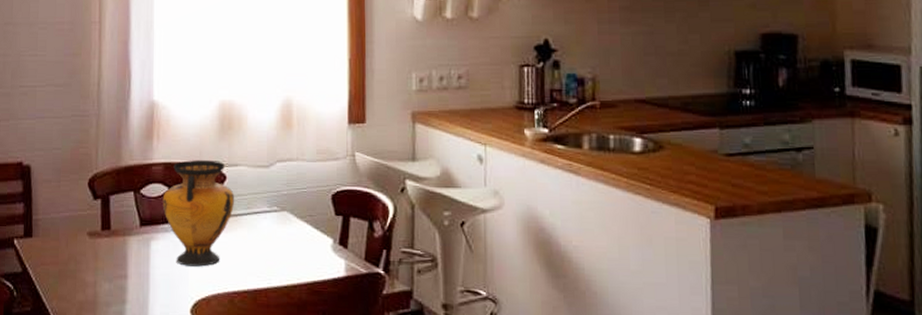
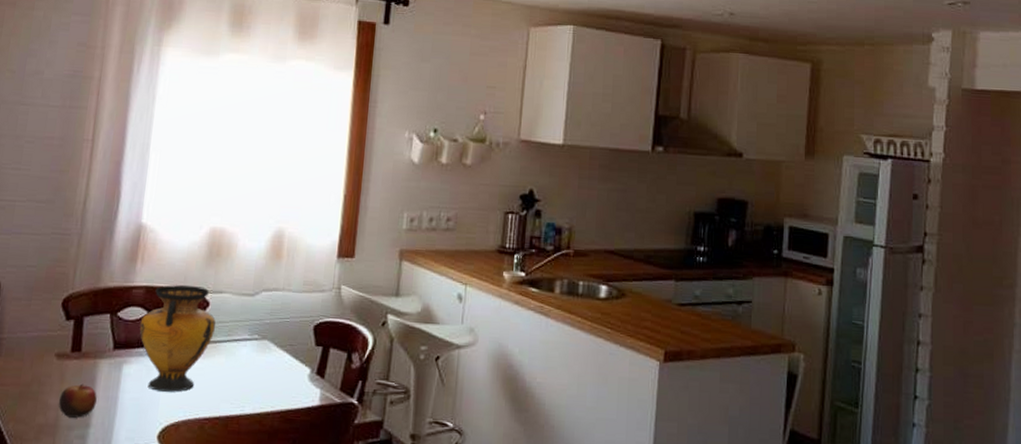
apple: none [95,261,130,294] -> present [58,383,97,418]

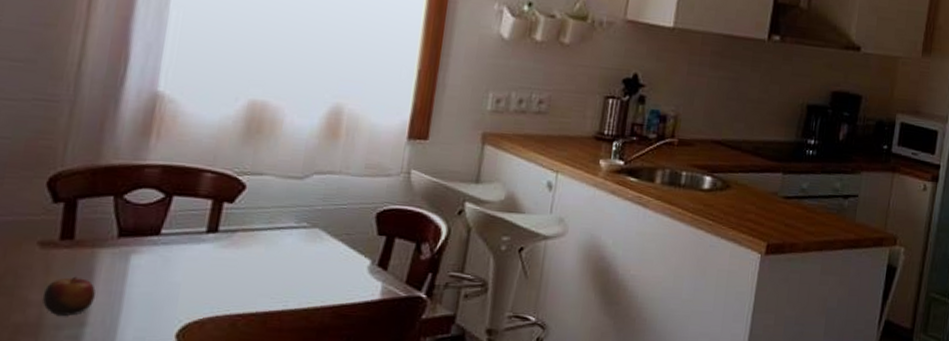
vase: present [139,284,216,392] -> none [153,164,254,286]

